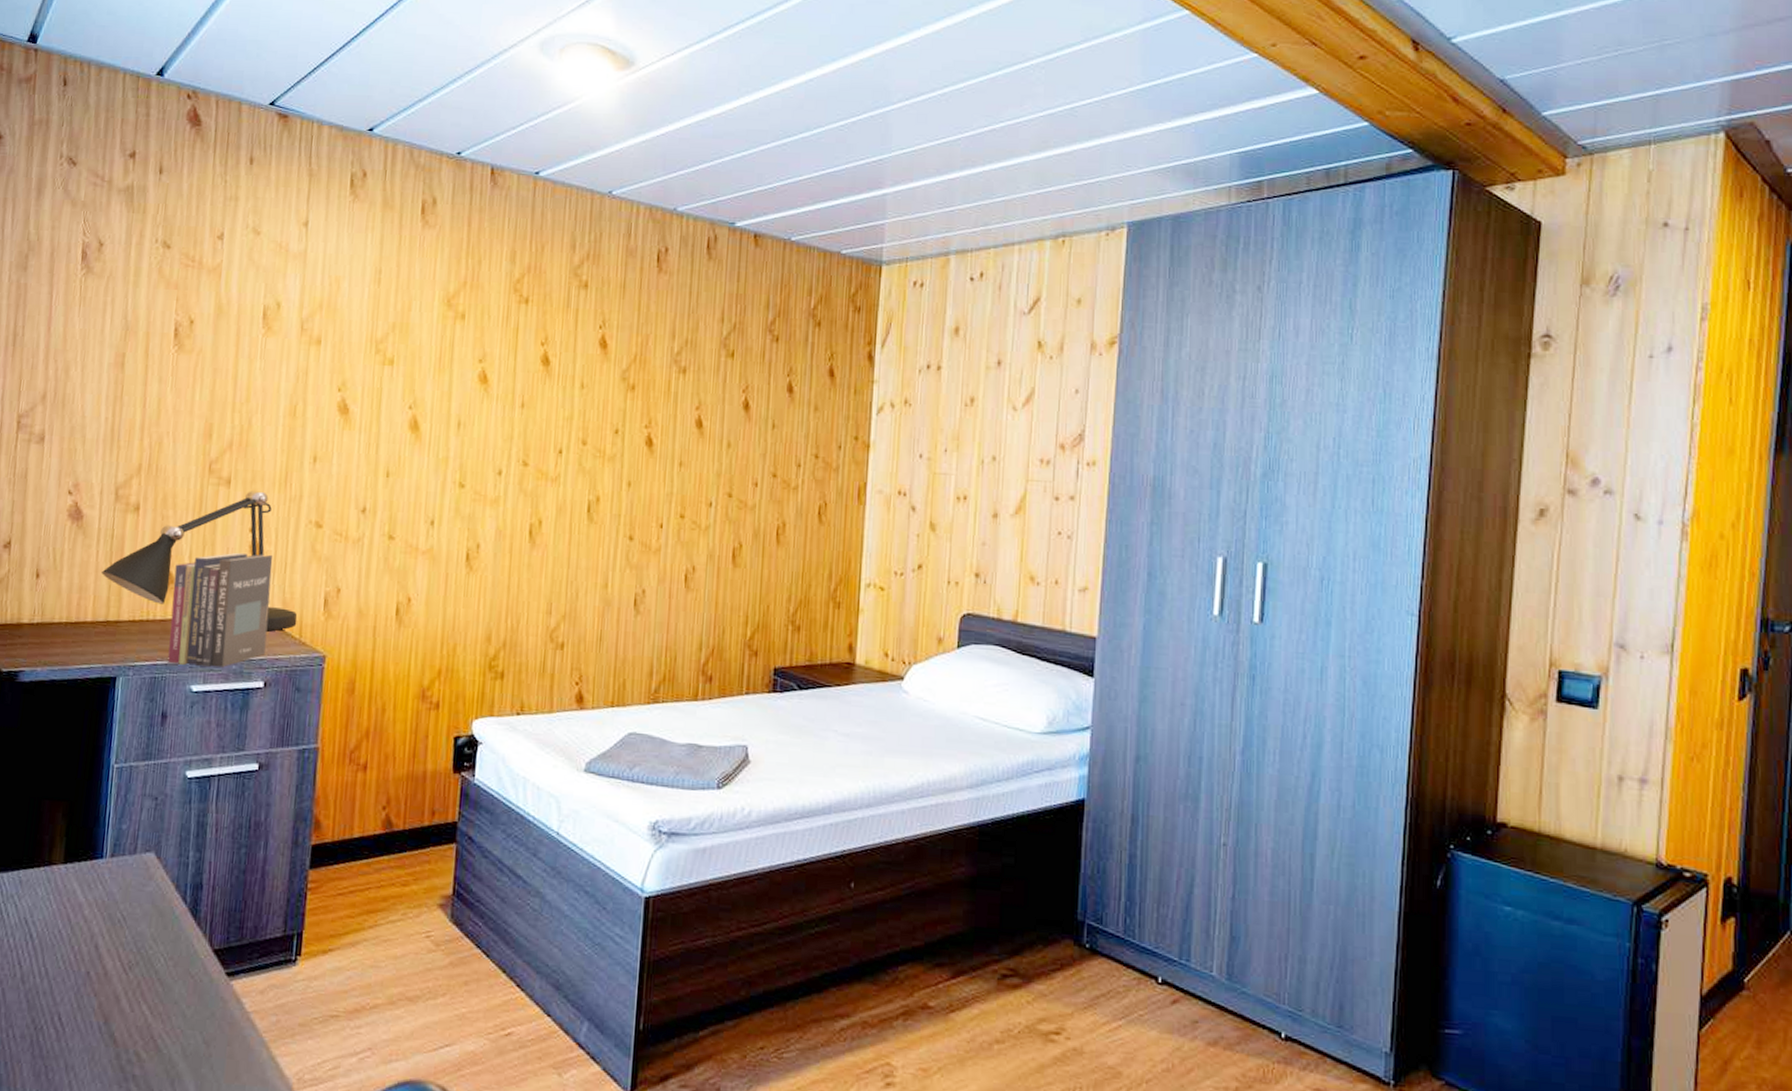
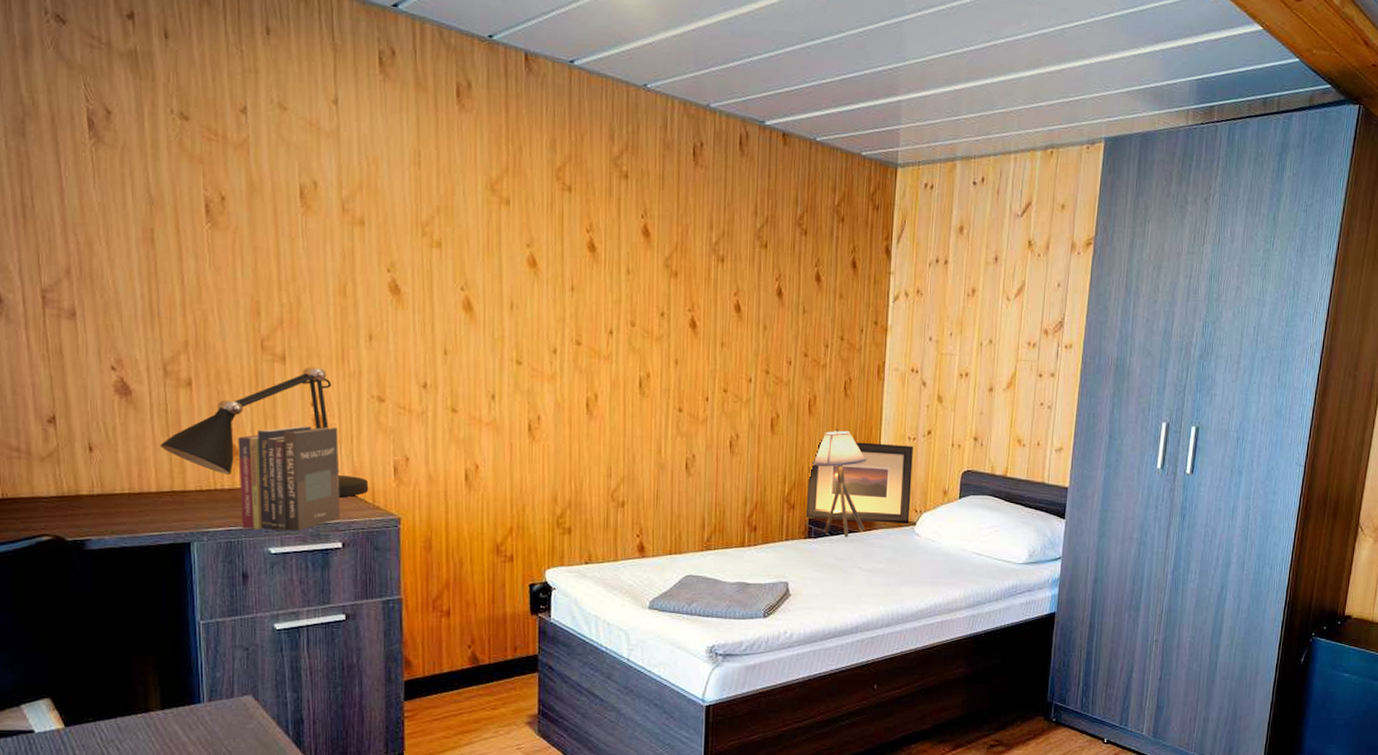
picture frame: none [770,573,901,678] -> present [805,439,913,524]
table lamp: none [780,561,845,692] -> present [813,428,867,537]

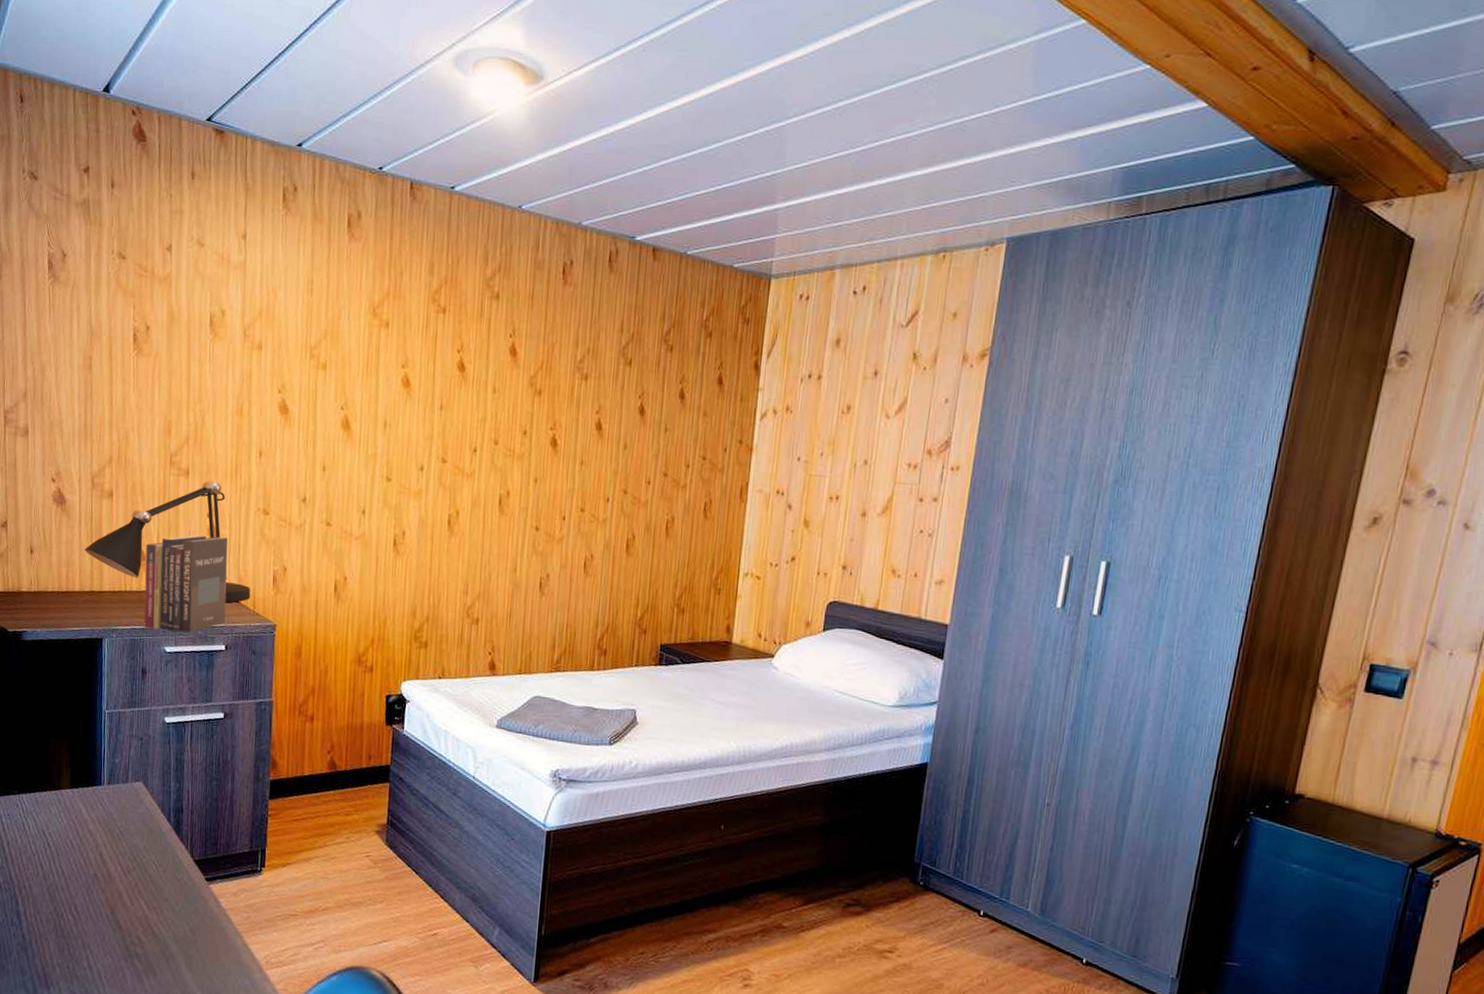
picture frame: present [805,439,913,524] -> none [657,562,775,656]
table lamp: present [813,428,867,537] -> none [667,552,725,666]

